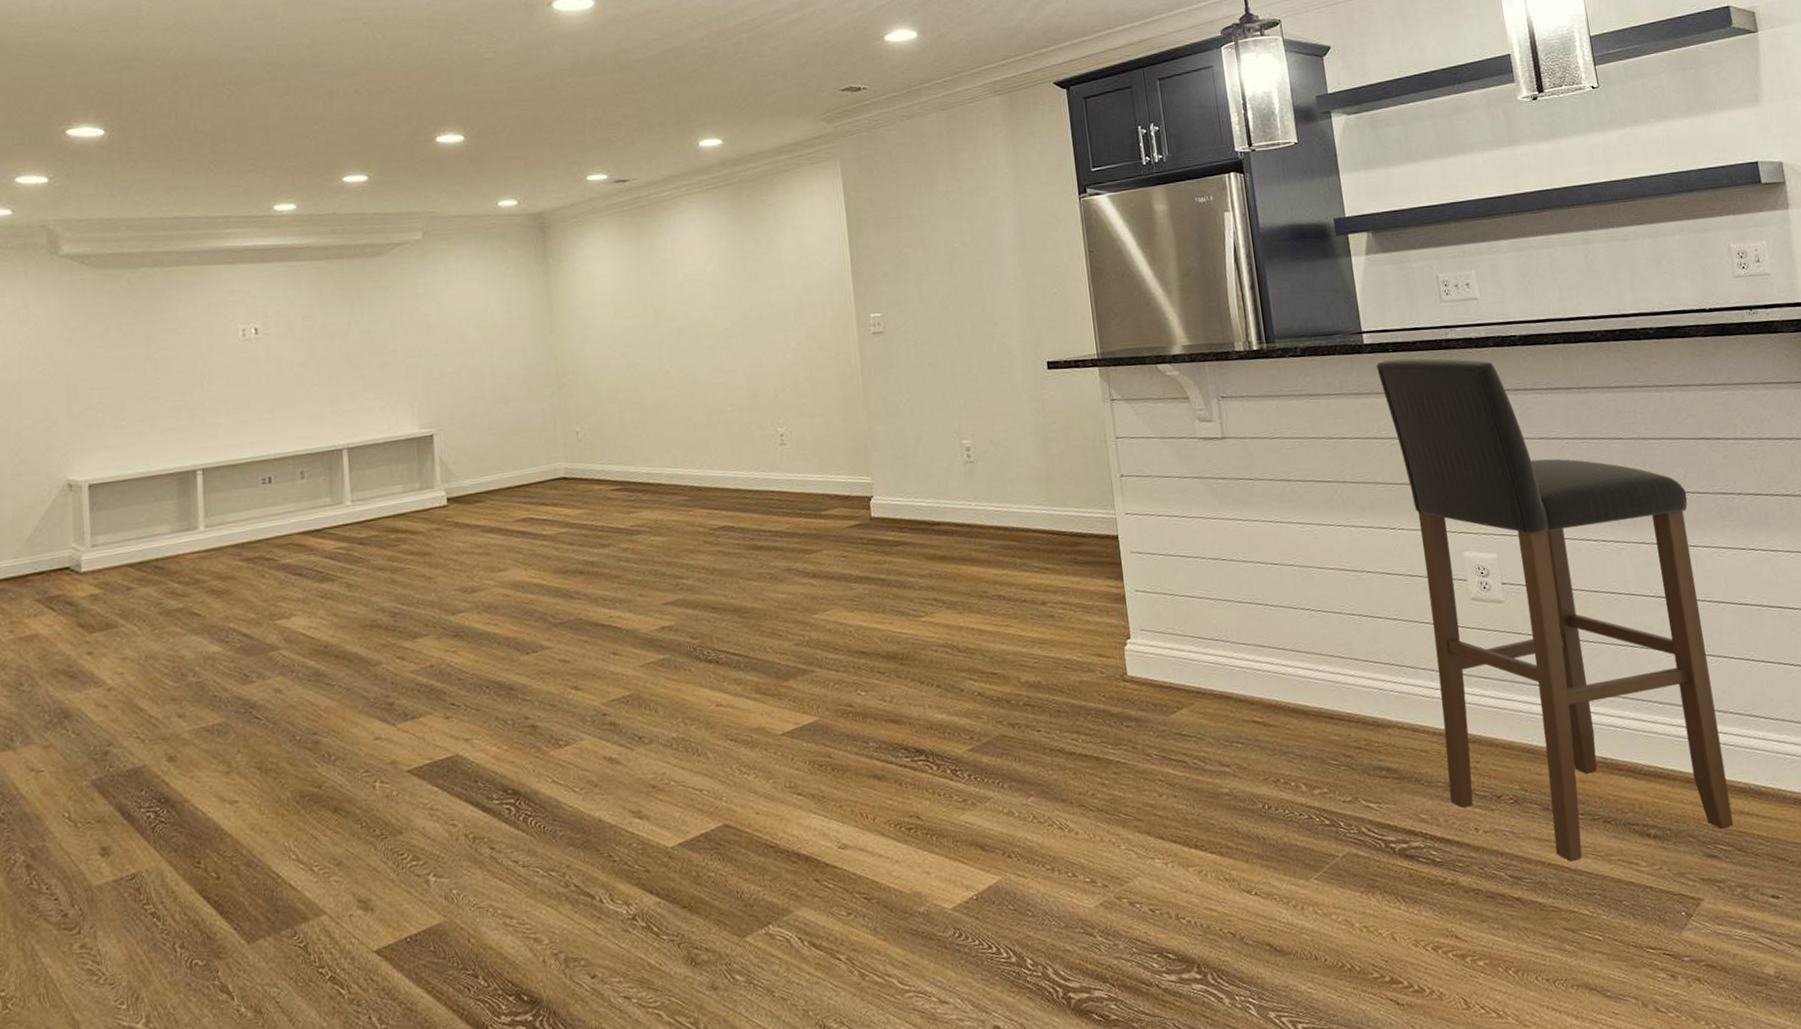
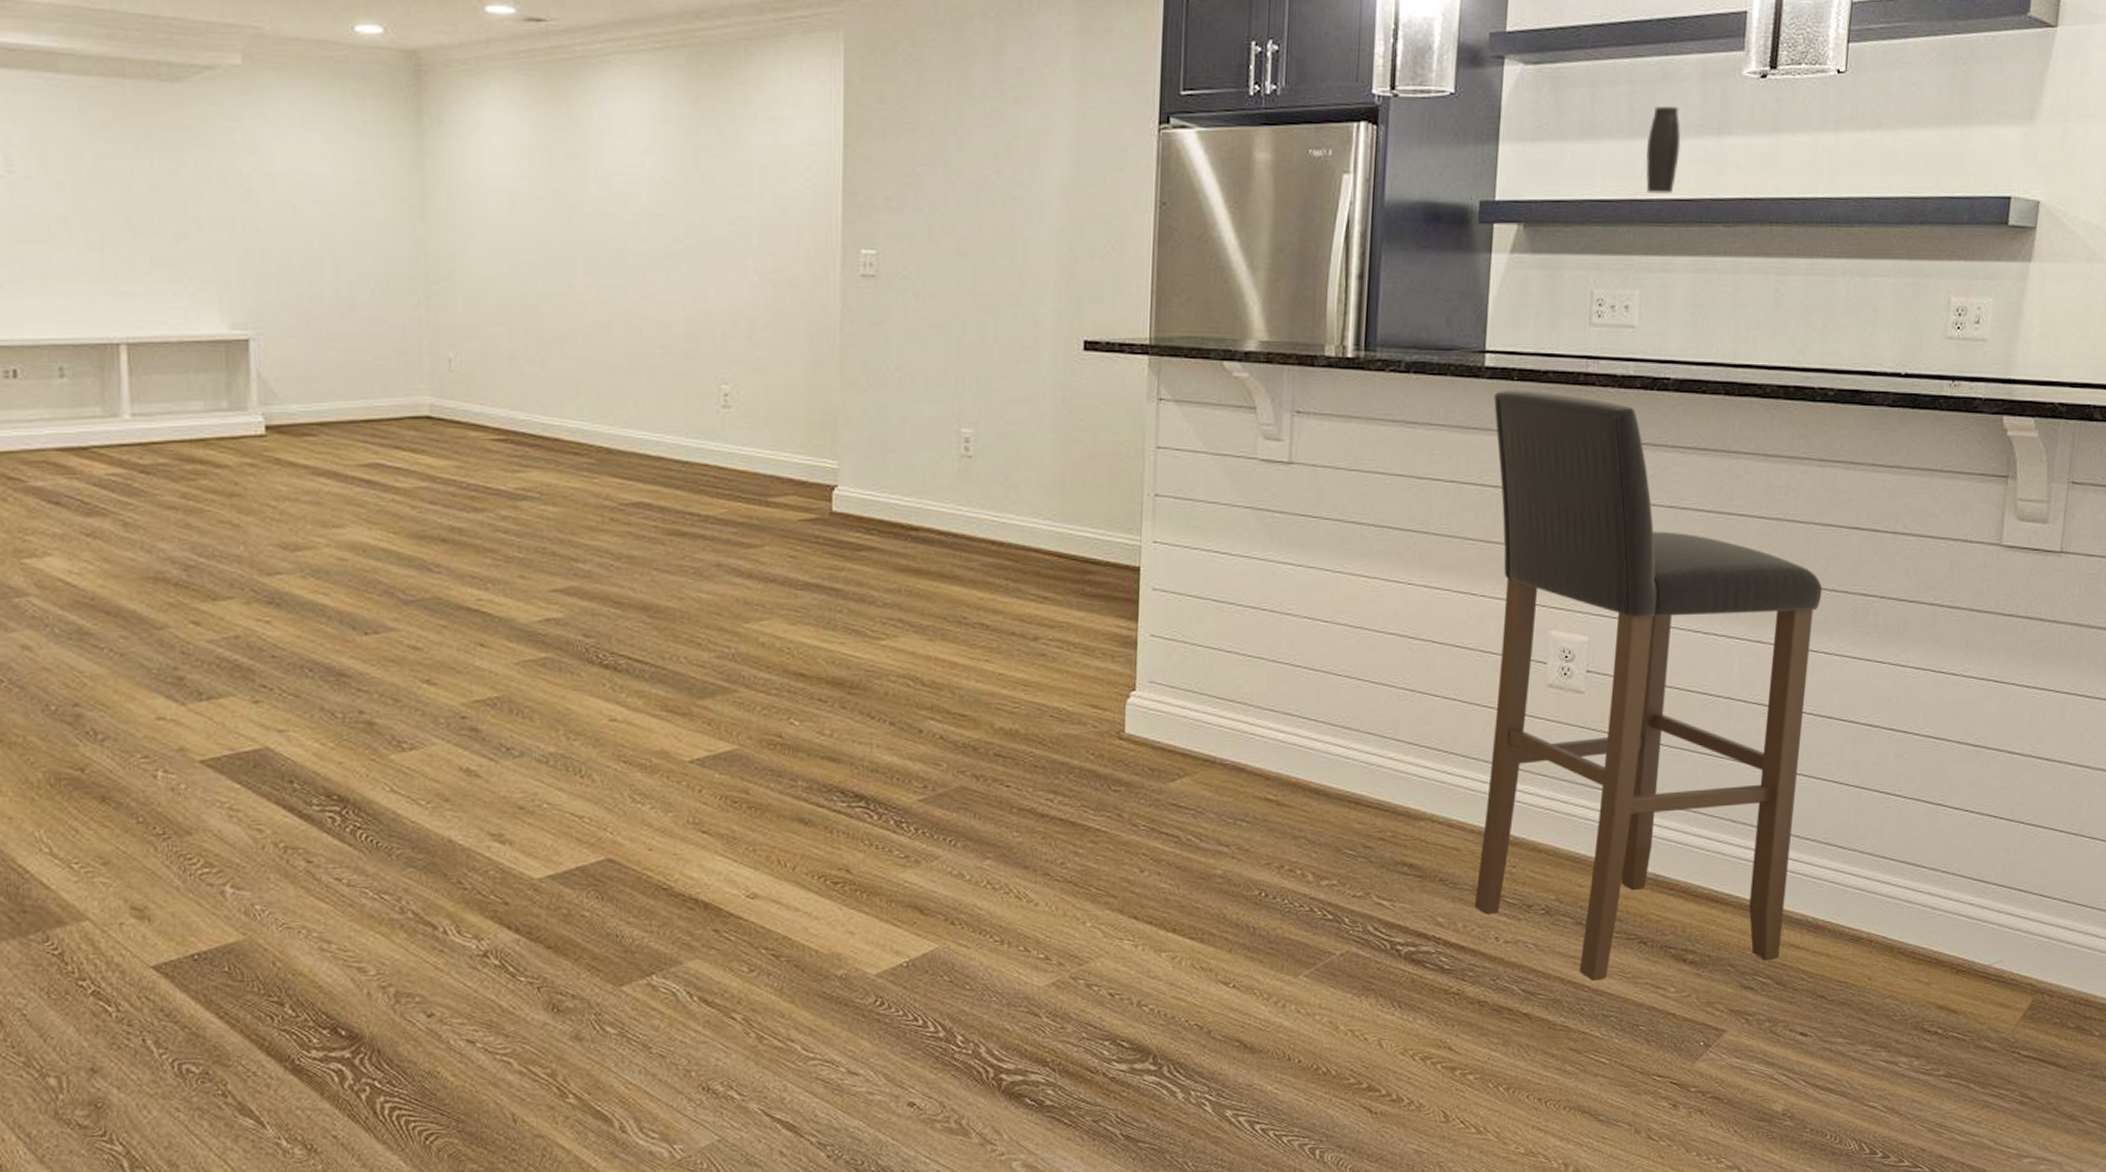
vase: none [1454,129,1484,196] -> present [1645,105,1681,194]

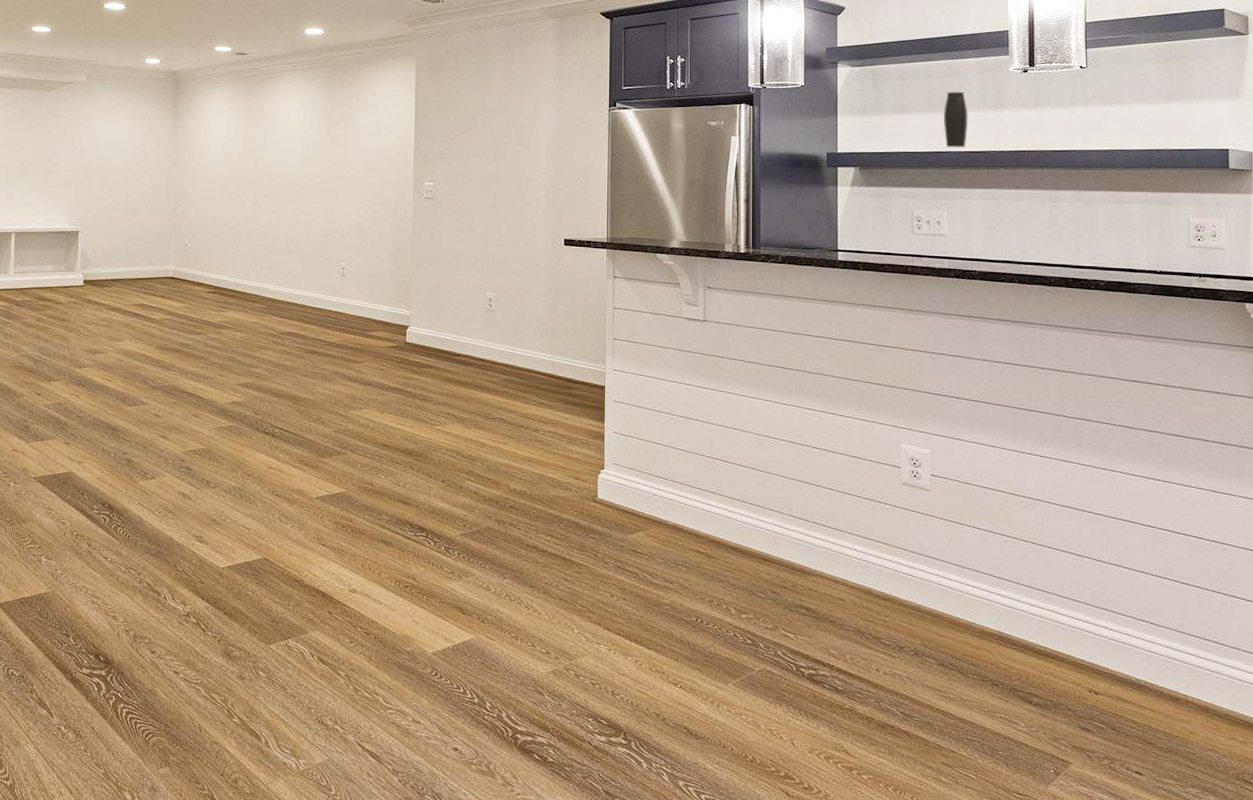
bar stool: present [1474,389,1823,981] -> none [847,276,1113,711]

